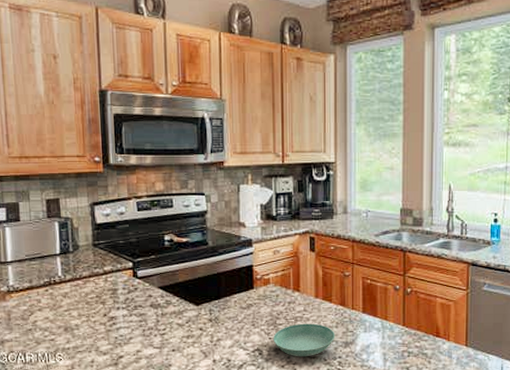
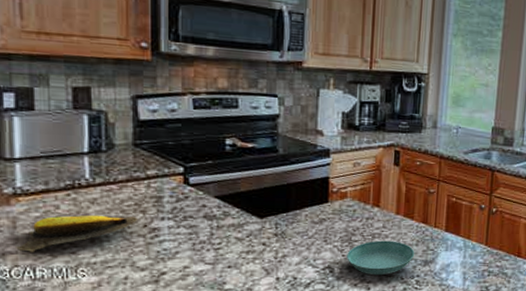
banana: none [11,307,99,340] -> present [16,215,137,252]

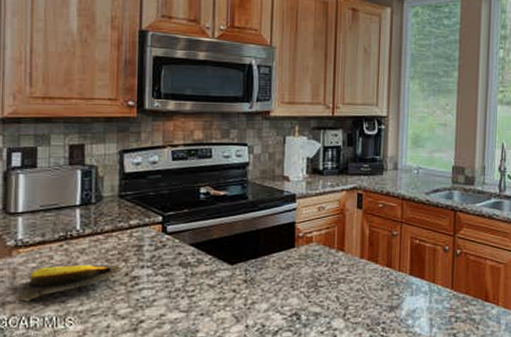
saucer: present [347,240,415,276] -> none [313,285,380,323]

